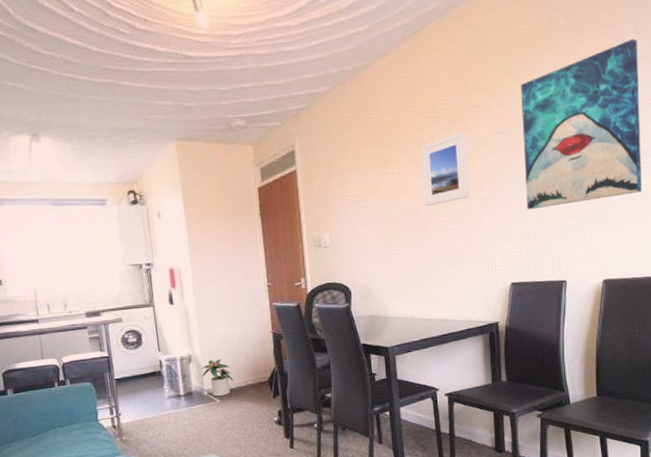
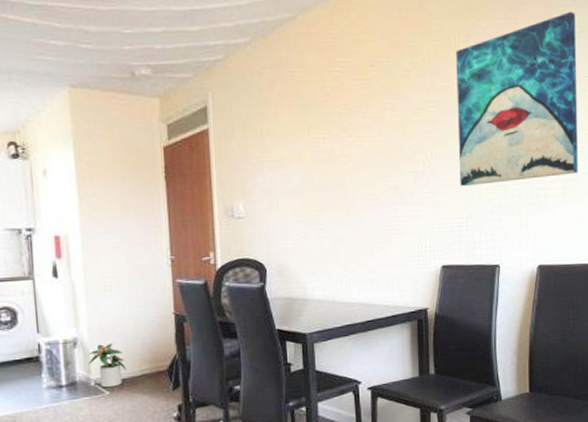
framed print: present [421,131,470,206] -> none [348,97,399,177]

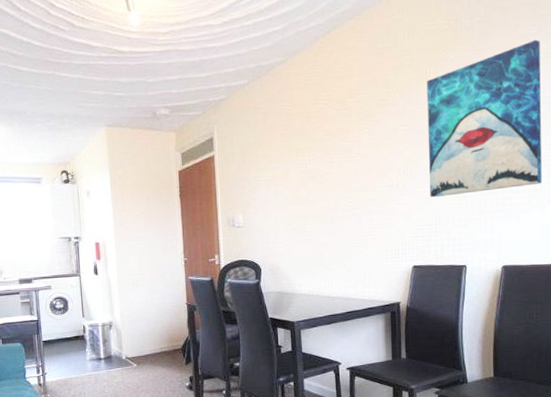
potted plant: present [88,343,127,388] -> none [121,327,150,361]

